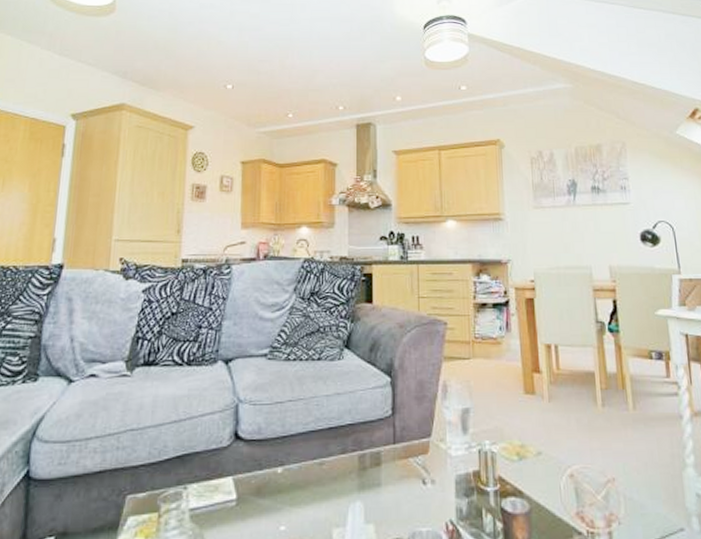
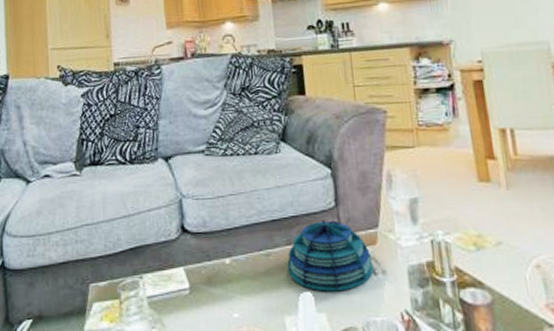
decorative bowl: none [340,429,423,502] -> present [287,220,374,292]

